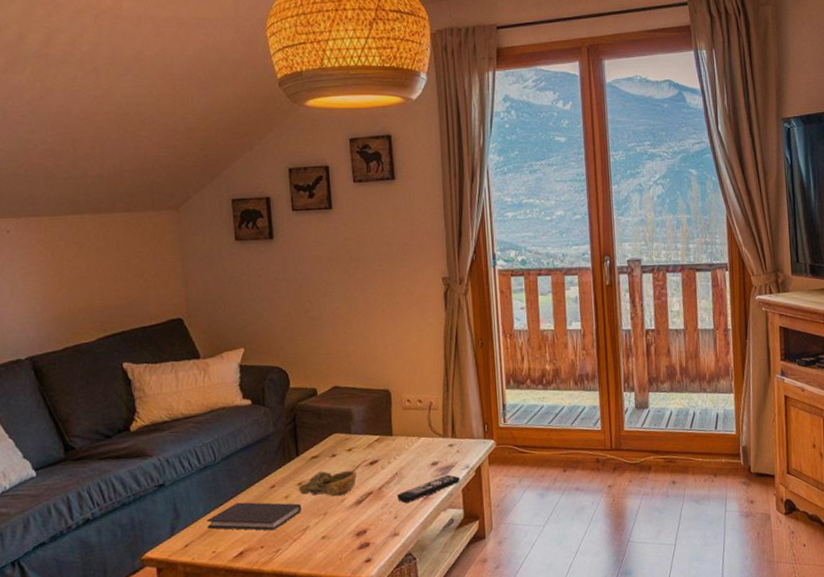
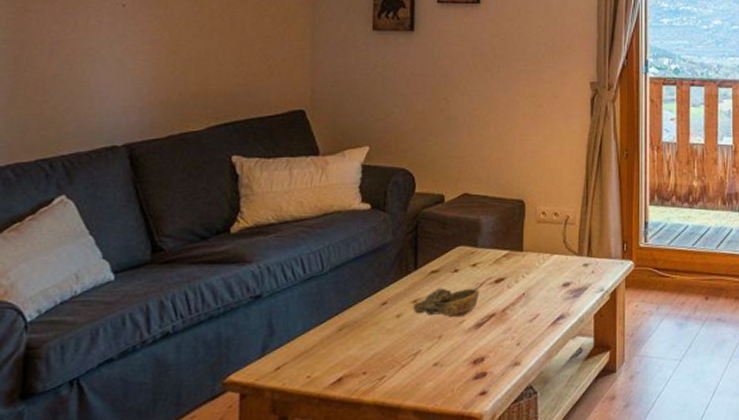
diary: present [207,502,301,531] -> none [304,320,414,354]
remote control: present [397,474,460,503] -> none [522,297,593,328]

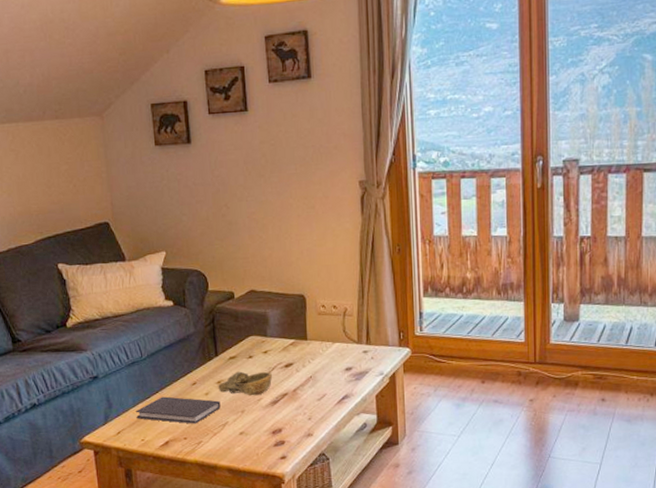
diary: none [304,320,414,354] -> present [136,396,221,424]

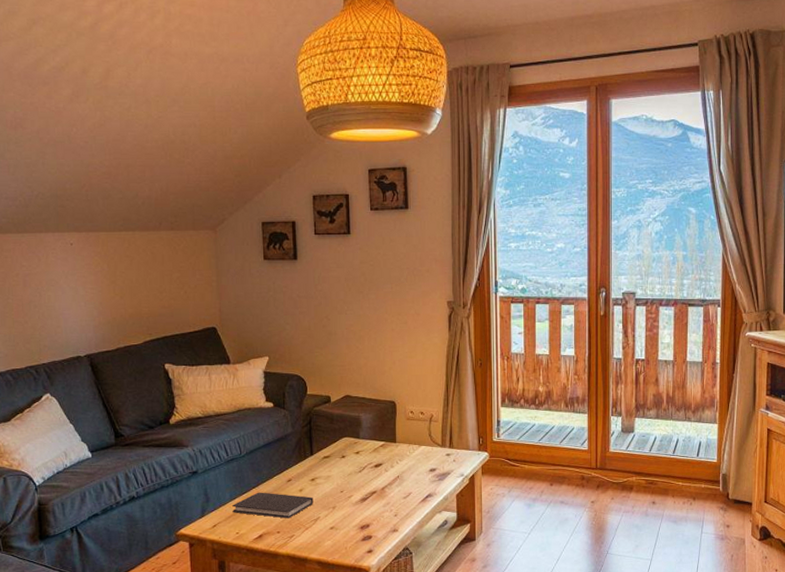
decorative bowl: present [218,371,273,396] -> none [312,470,363,493]

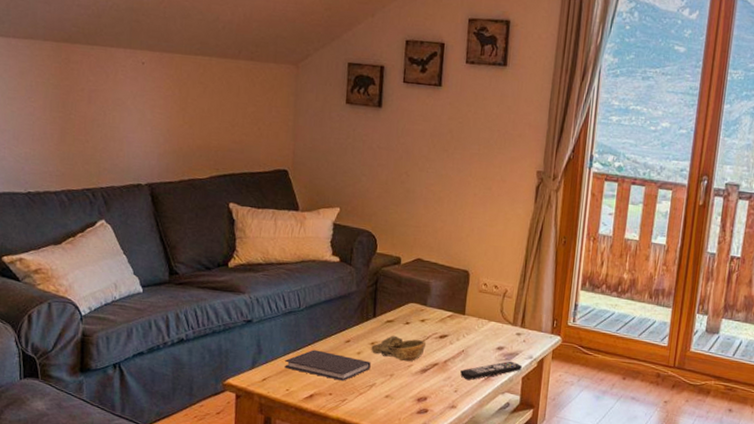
decorative bowl: none [312,470,363,493] -> present [371,335,427,362]
remote control: none [398,481,455,503] -> present [460,361,522,380]

